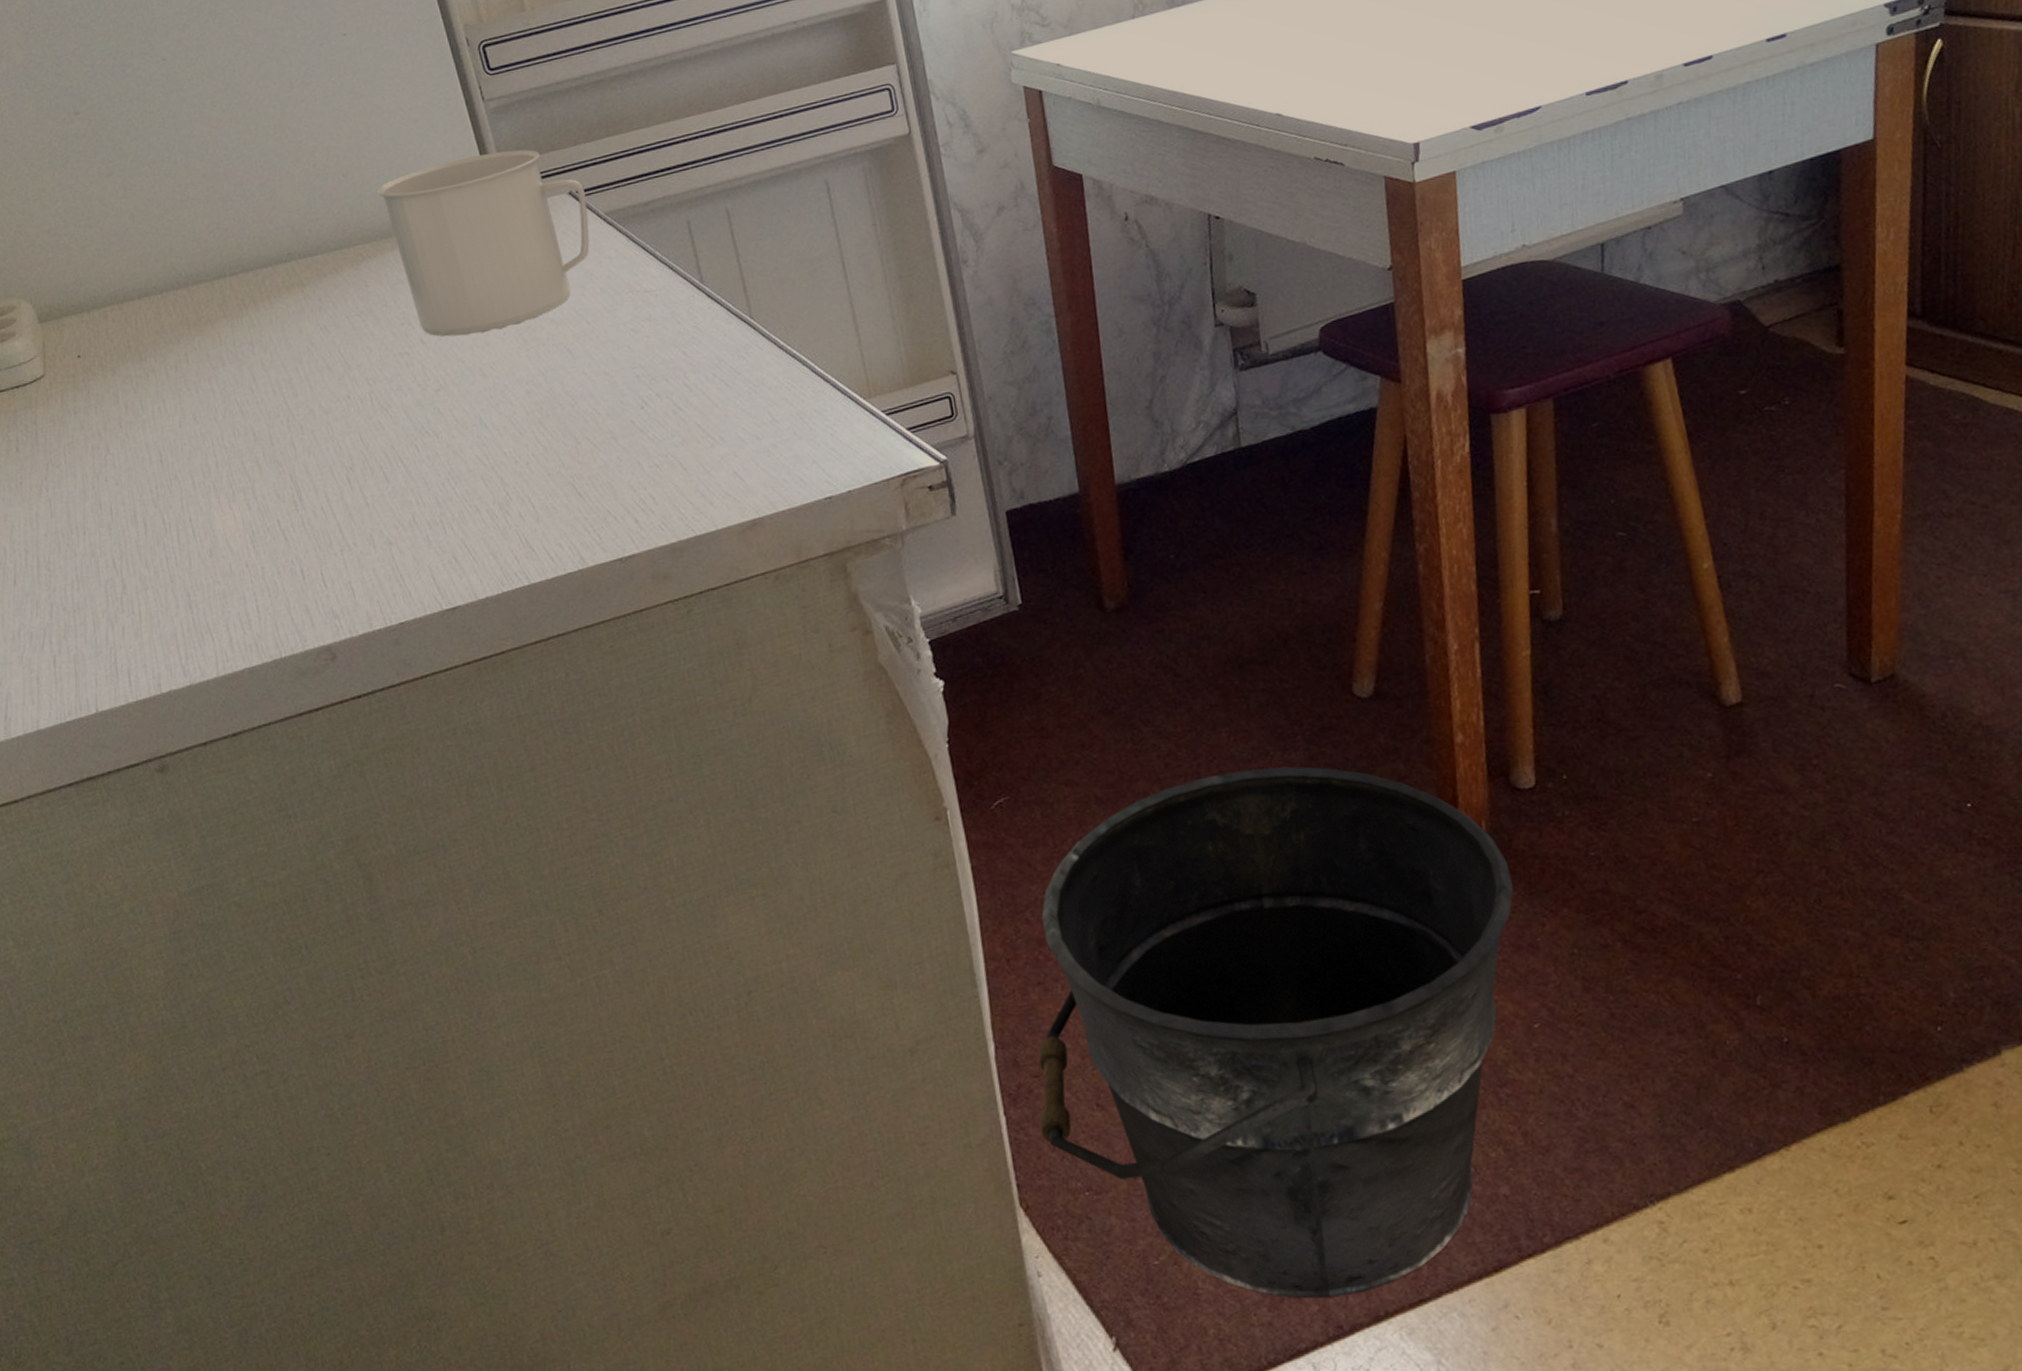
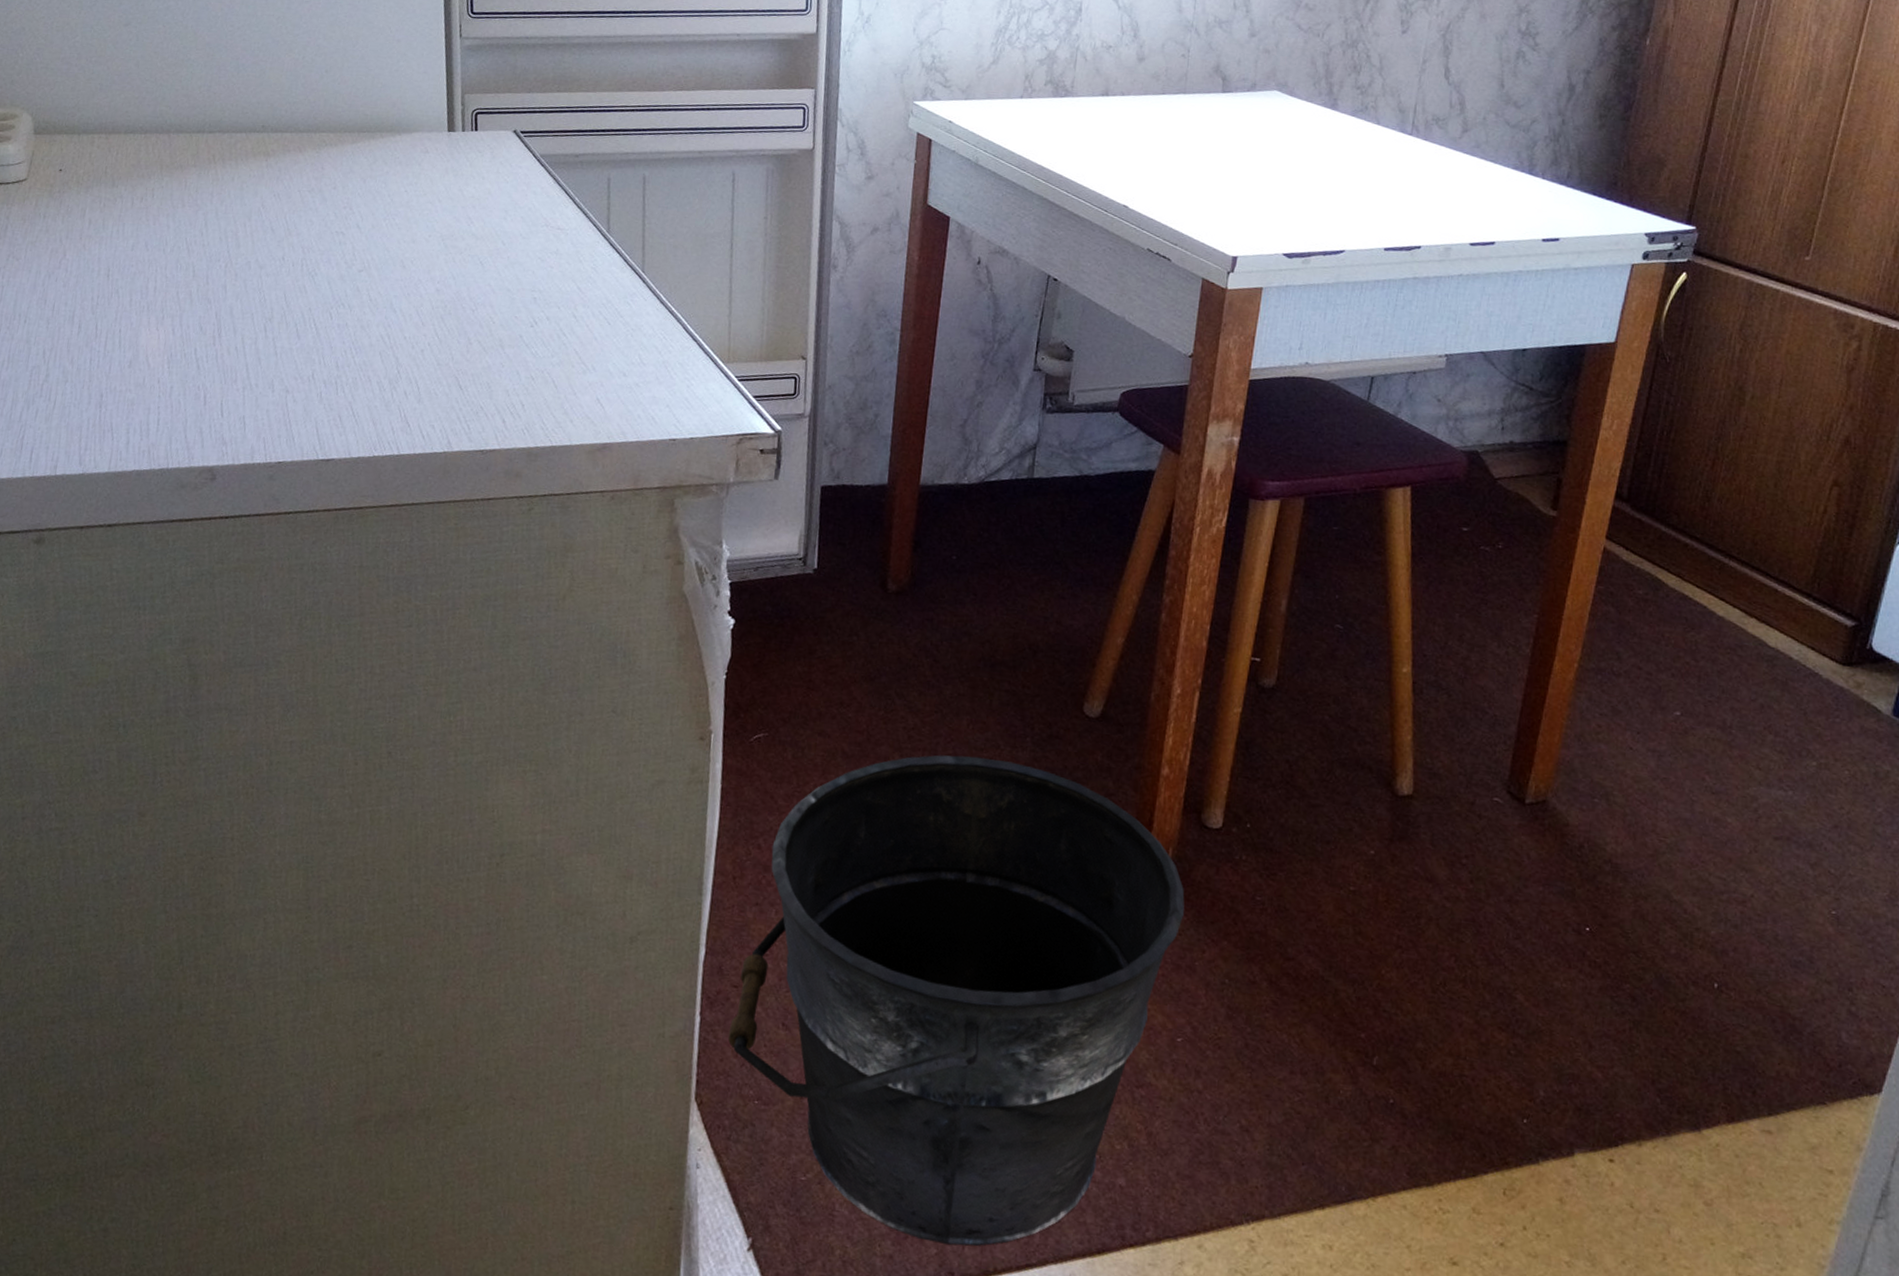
mug: present [377,149,590,337] -> none [351,81,528,232]

